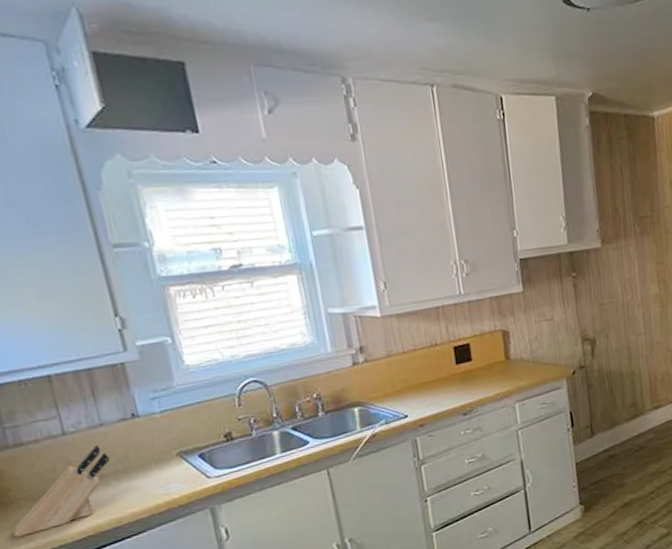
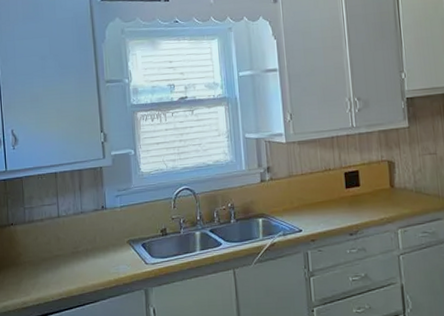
knife block: present [13,444,109,537] -> none [19,227,83,291]

